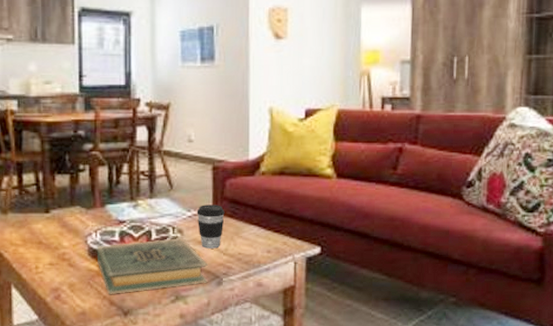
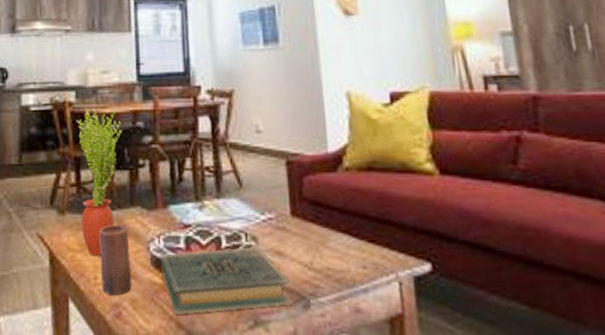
potted plant: none [18,117,64,249] -> present [76,108,123,256]
candle: none [41,222,71,281] -> present [99,224,132,296]
coffee cup: present [196,205,225,249] -> none [271,206,306,261]

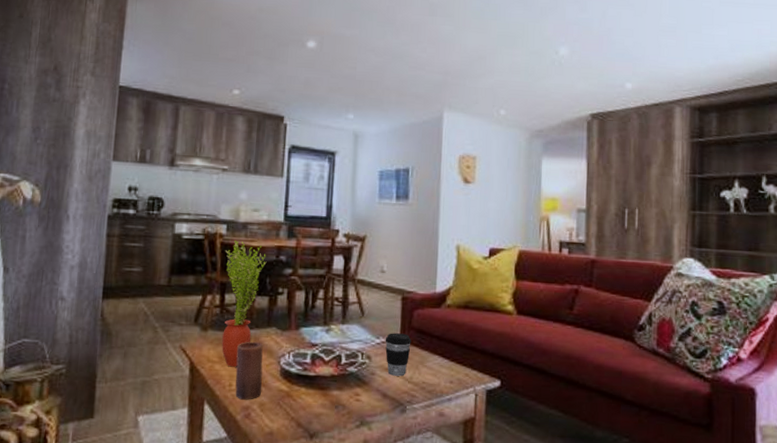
hardback book: present [161,247,292,315] -> none [288,364,393,416]
coffee cup: none [271,206,306,261] -> present [385,333,412,376]

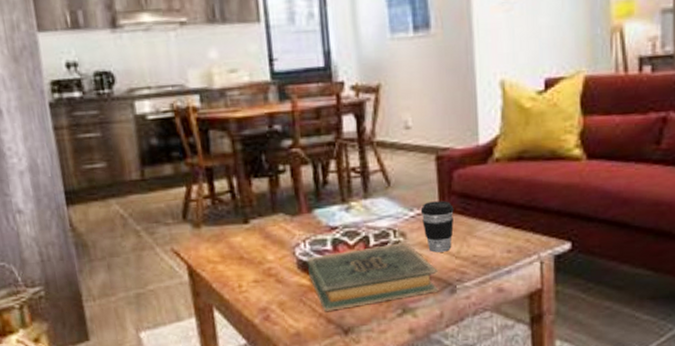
potted plant: present [222,240,267,367] -> none [203,113,259,266]
candle: present [235,341,263,400] -> none [240,232,279,301]
hardback book: none [288,364,393,416] -> present [307,242,439,311]

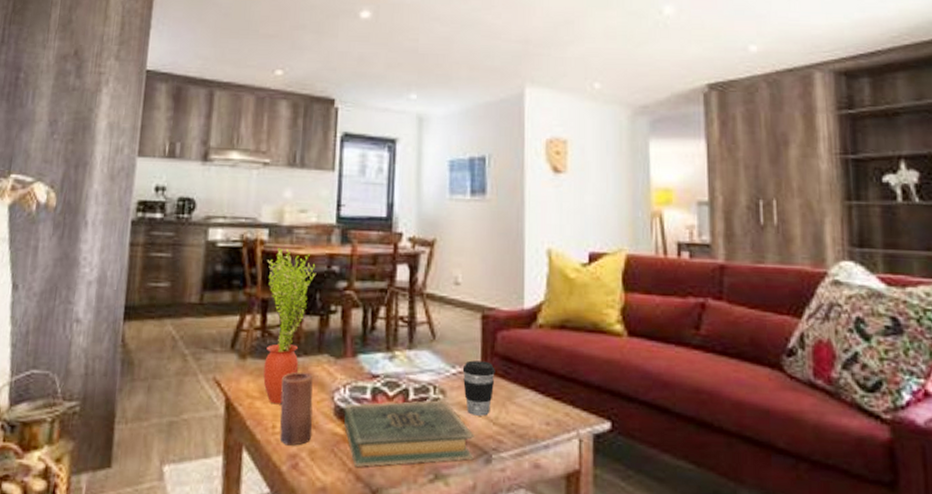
potted plant: none [203,113,259,266] -> present [263,248,317,405]
candle: none [240,232,279,301] -> present [279,371,313,446]

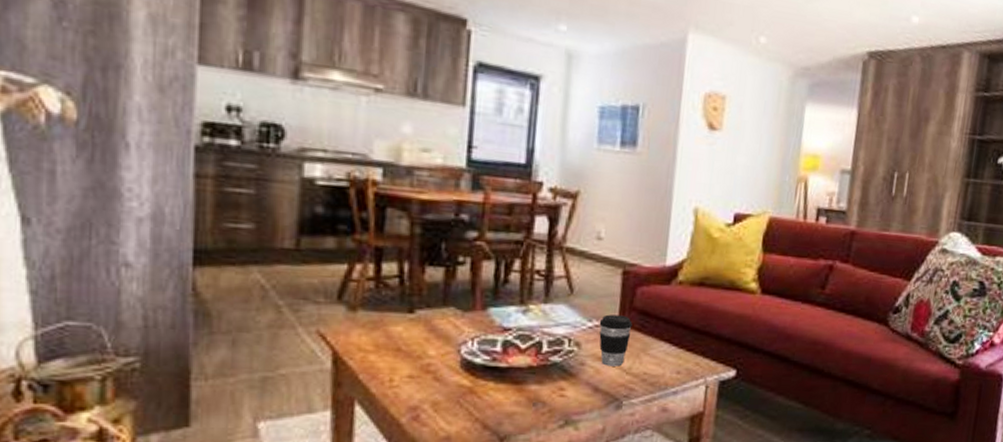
potted plant: present [263,248,317,405] -> none [378,191,442,358]
candle: present [279,371,313,446] -> none [398,324,437,398]
hardback book: present [344,400,474,467] -> none [471,352,607,416]

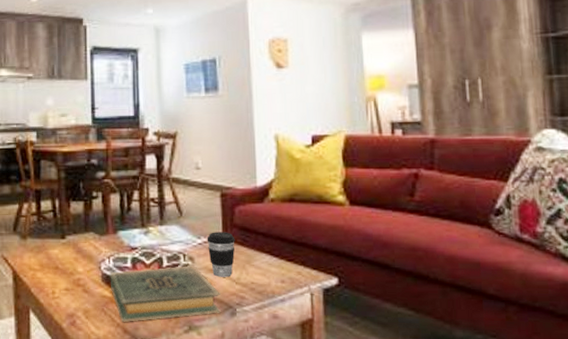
hardback book: none [471,352,607,416] -> present [111,266,221,322]

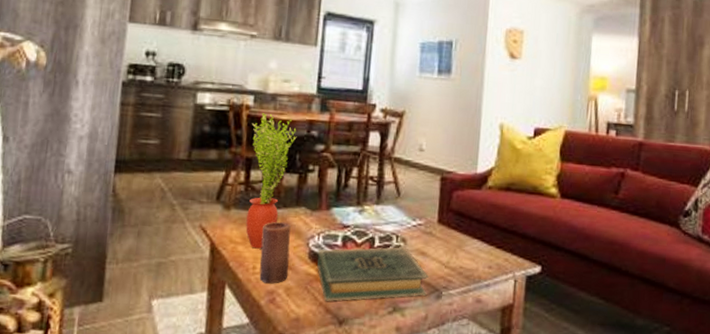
potted plant: none [36,147,79,275] -> present [246,113,297,249]
candle: none [57,247,85,307] -> present [259,221,291,284]
coffee cup: present [207,232,235,277] -> none [421,215,450,261]

